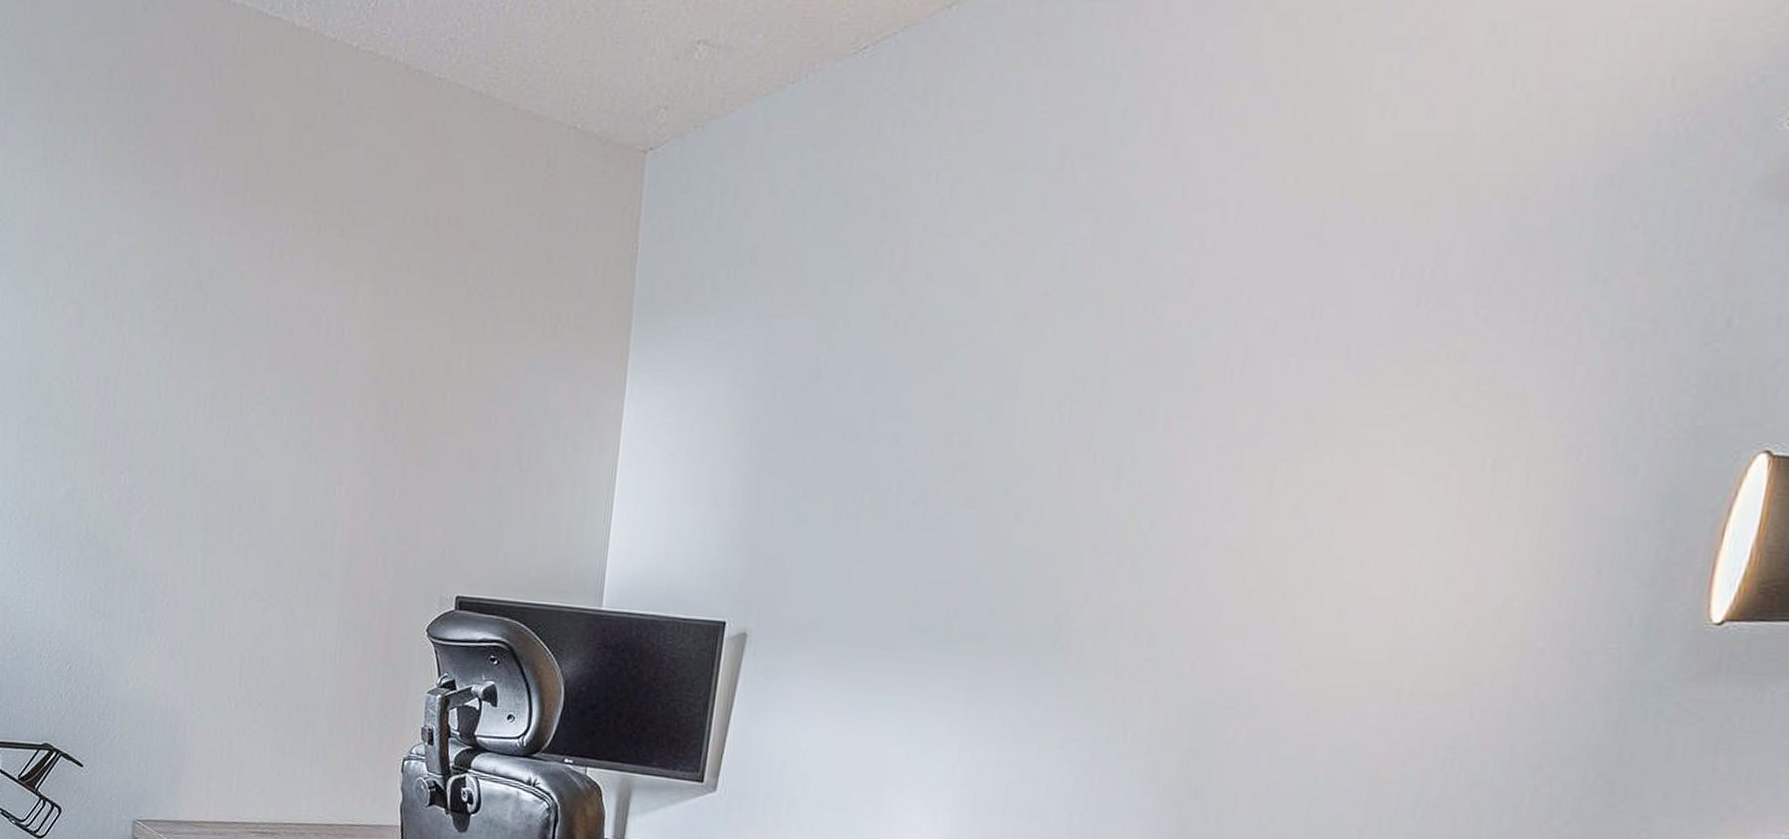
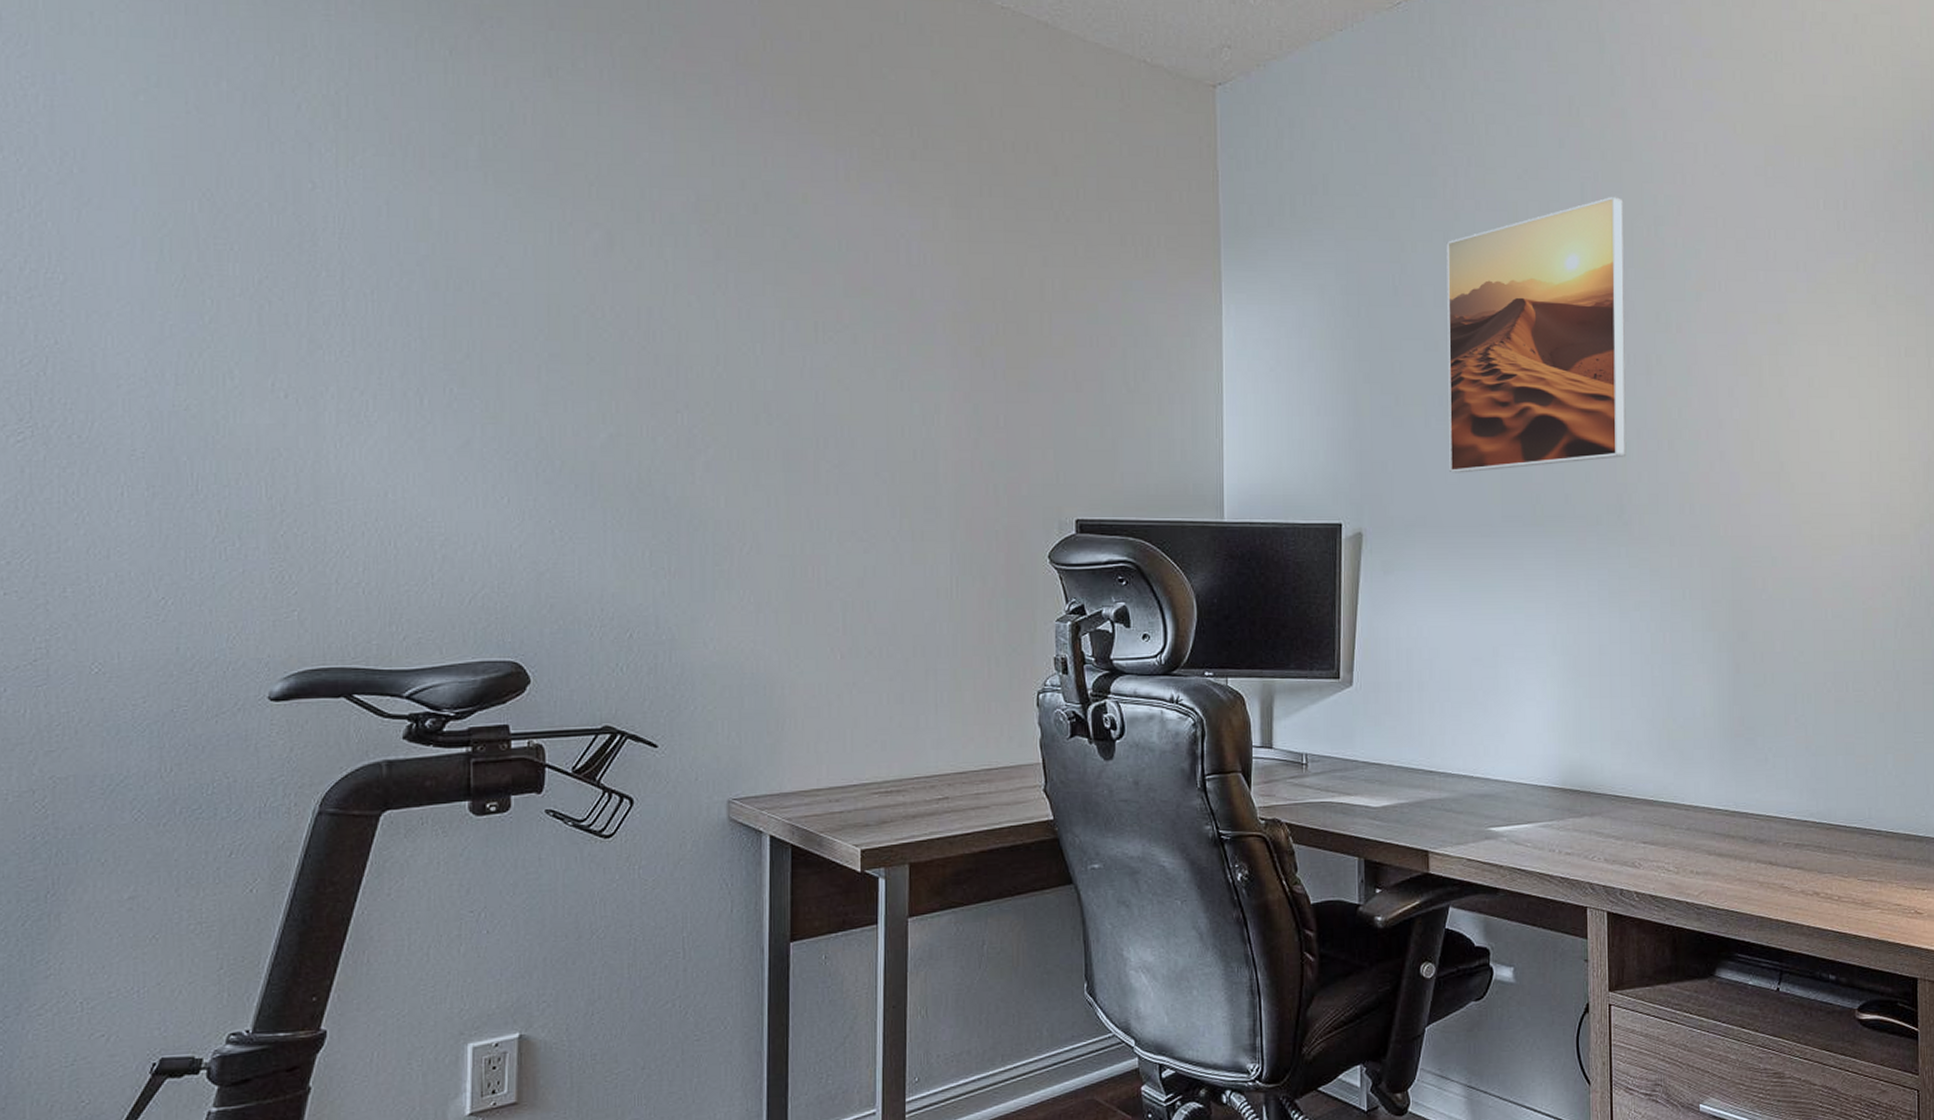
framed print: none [855,265,1117,578] -> present [1446,196,1627,473]

